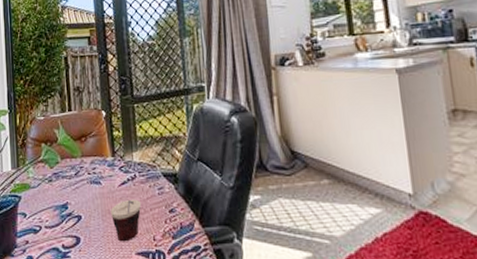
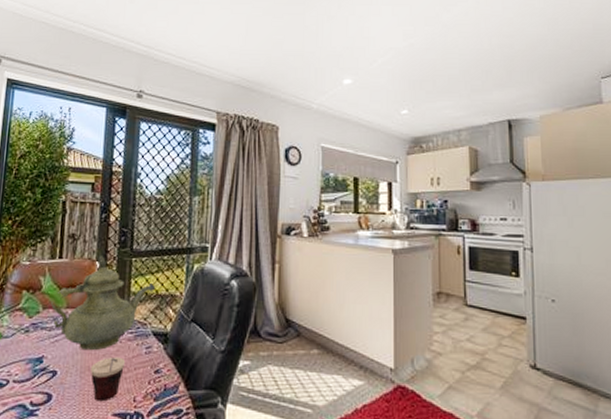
teapot: none [68,105,160,195] -> present [51,256,156,351]

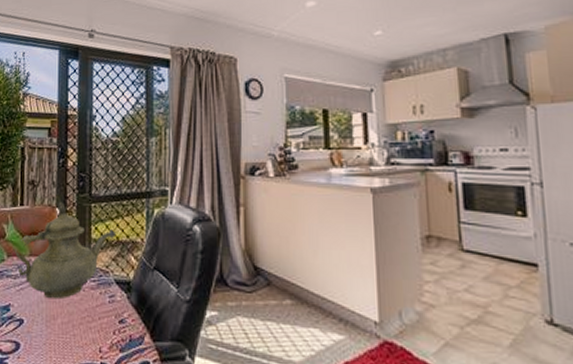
cup: present [90,356,126,402] -> none [55,305,90,352]

